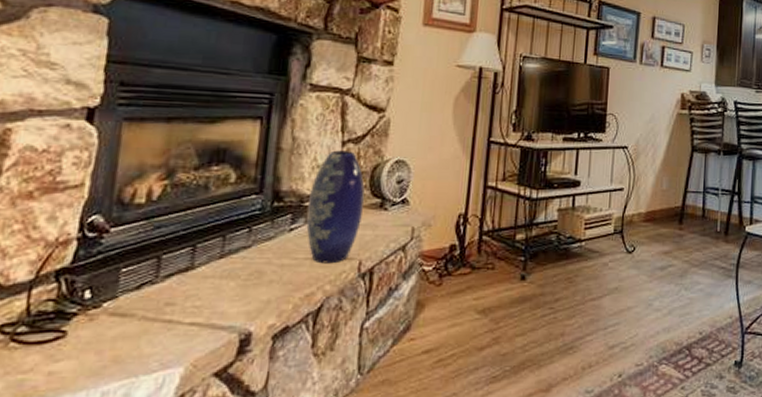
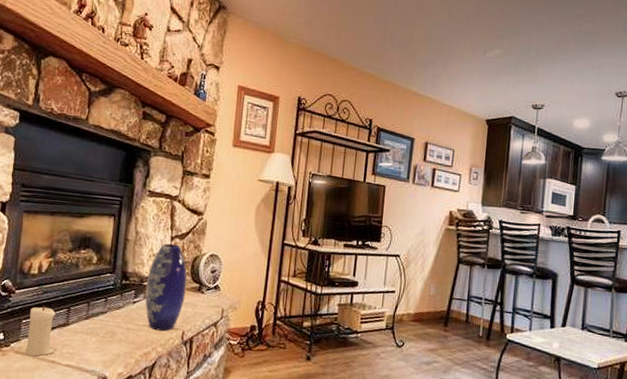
candle: none [126,246,174,317] -> present [25,305,56,357]

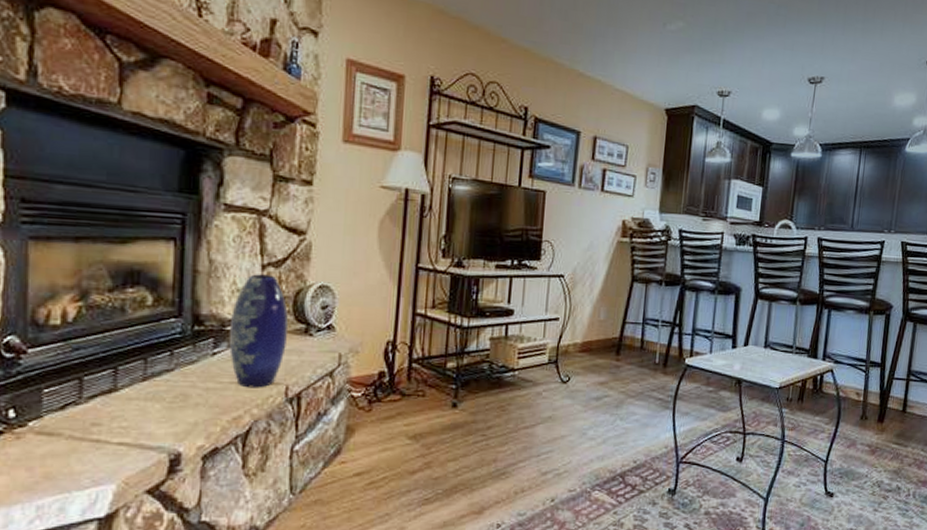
candle: present [25,305,56,357] -> none [53,367,100,436]

